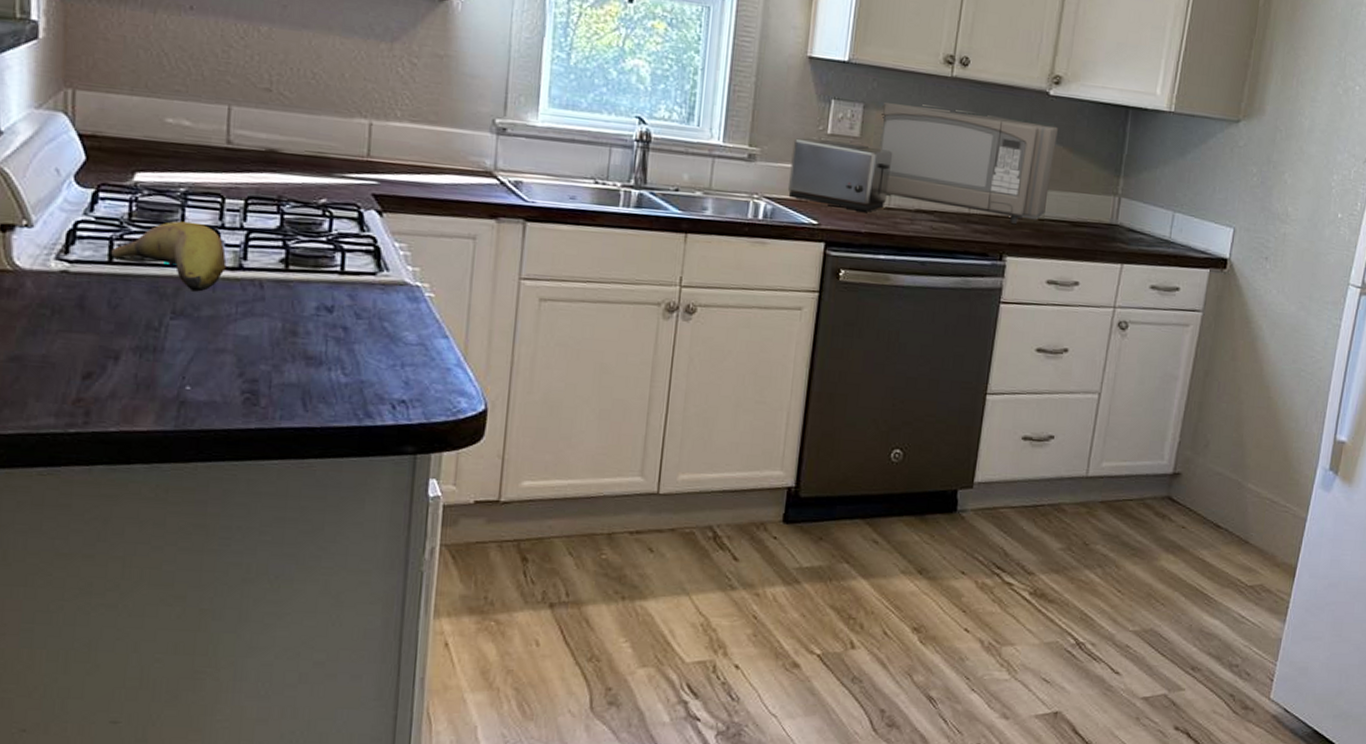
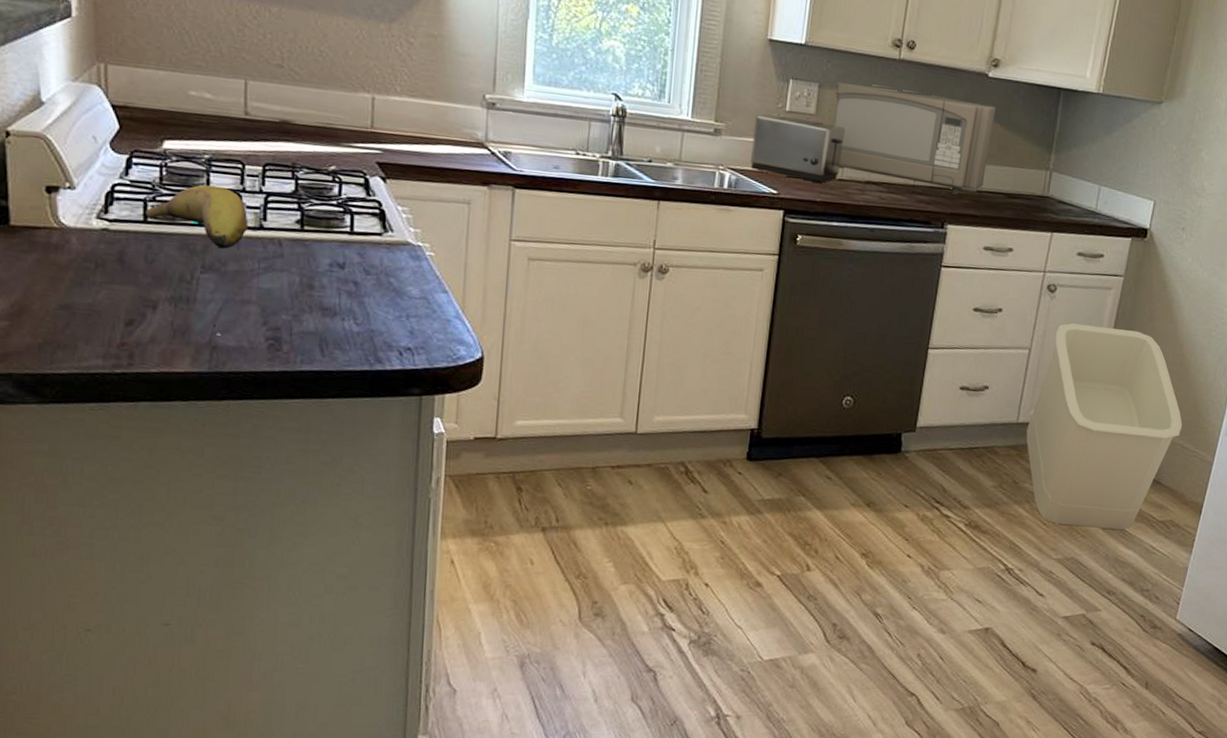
garbage can: none [1097,364,1272,596] -> present [1026,323,1183,530]

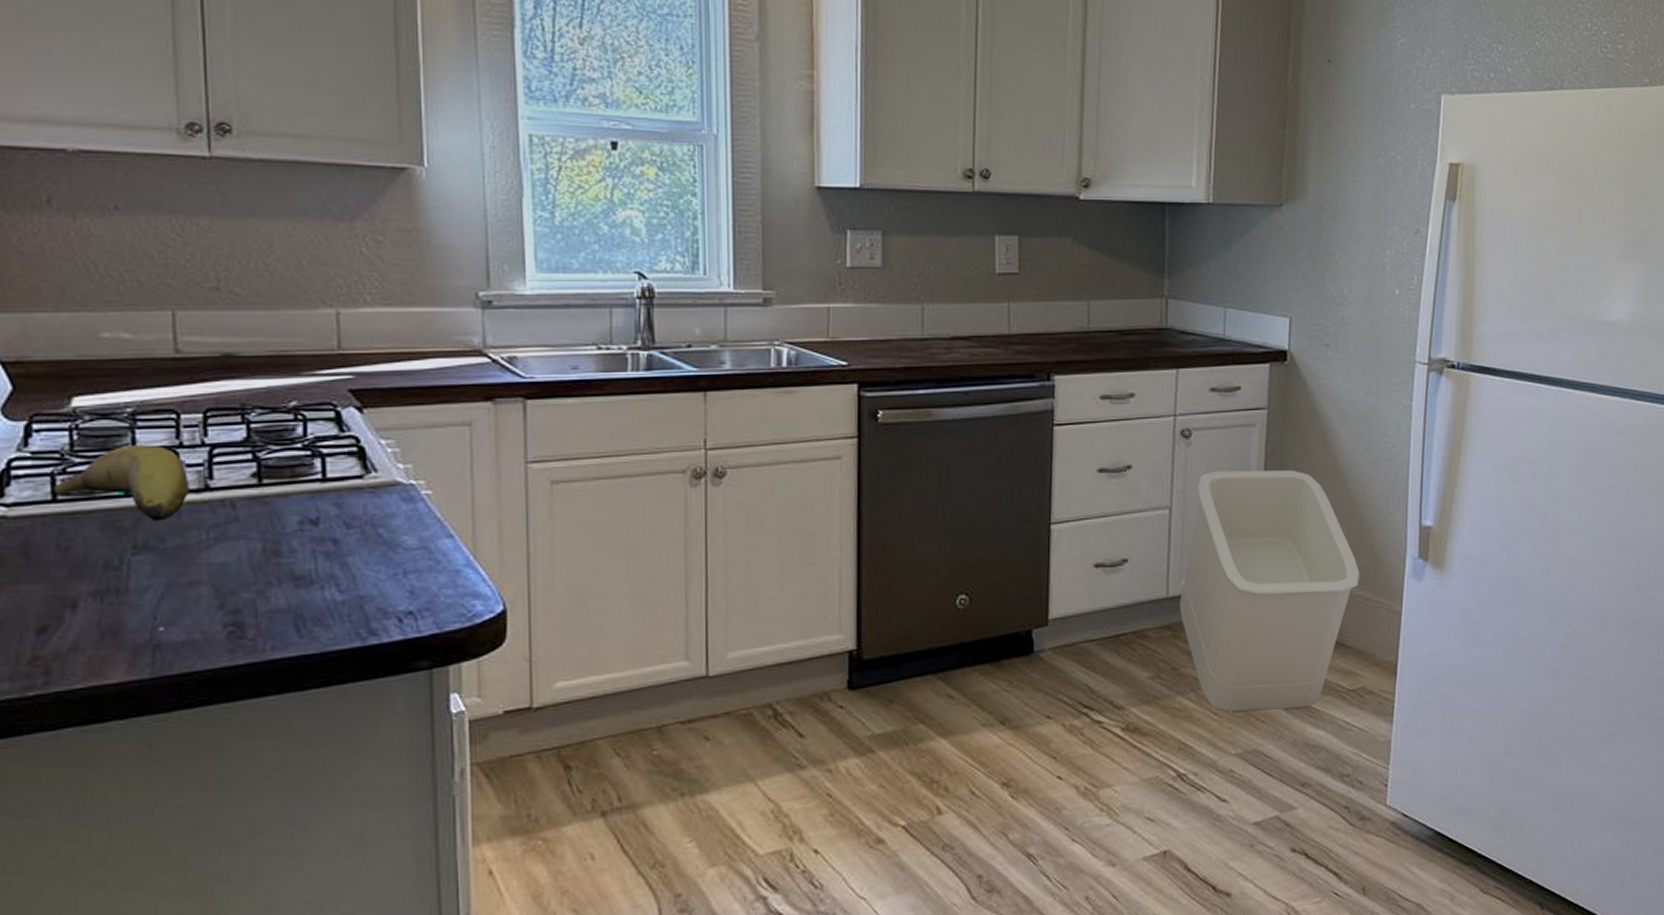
toaster: present [750,114,846,183] -> none [810,272,921,346]
microwave: present [813,82,996,195] -> none [880,224,1093,340]

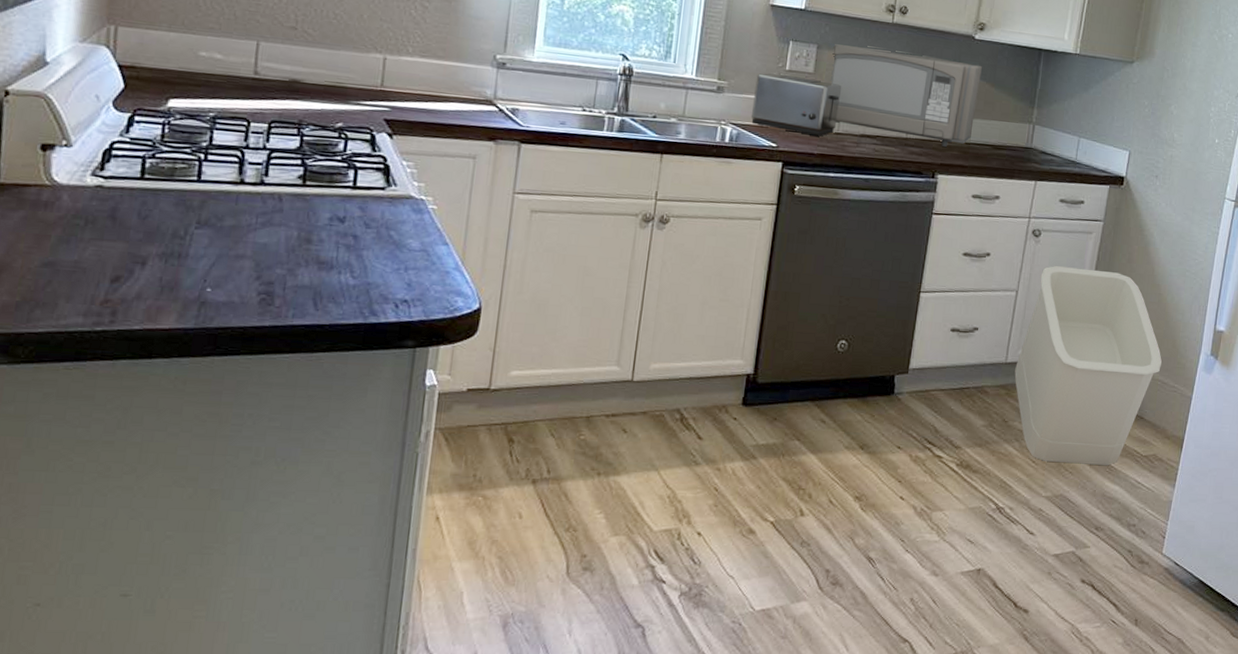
fruit: present [55,444,190,521] -> none [143,141,250,205]
toaster: none [810,272,921,346] -> present [750,72,842,136]
microwave: none [880,224,1093,340] -> present [811,44,982,147]

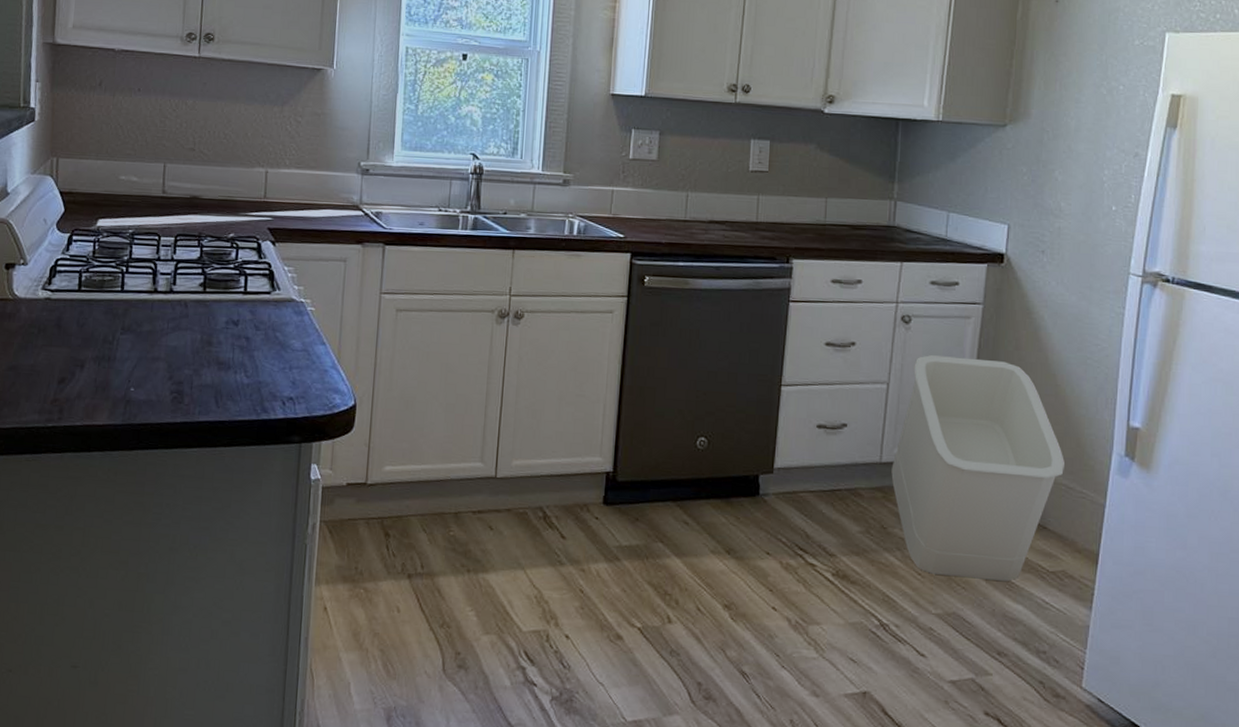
toaster: present [750,72,842,136] -> none [597,162,687,225]
microwave: present [811,44,982,147] -> none [655,128,834,229]

